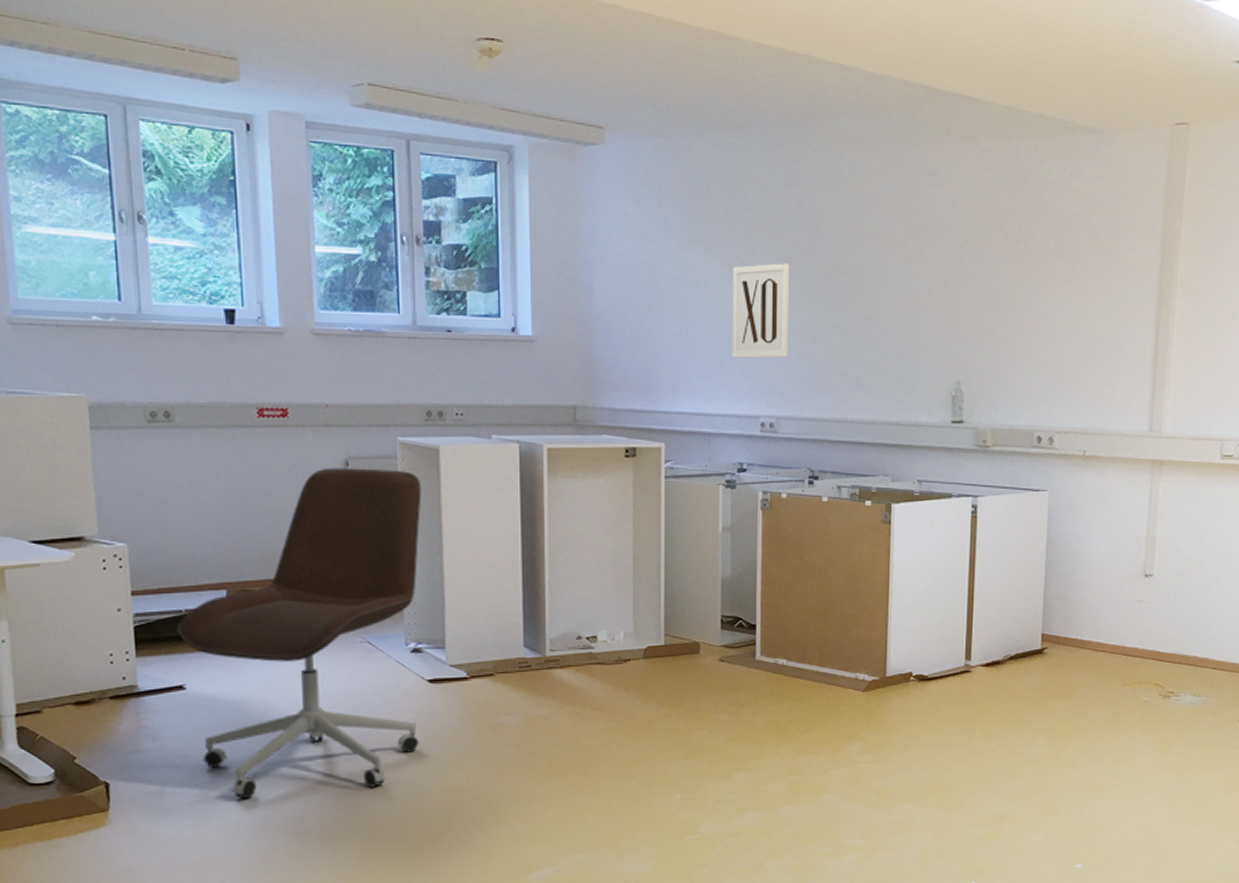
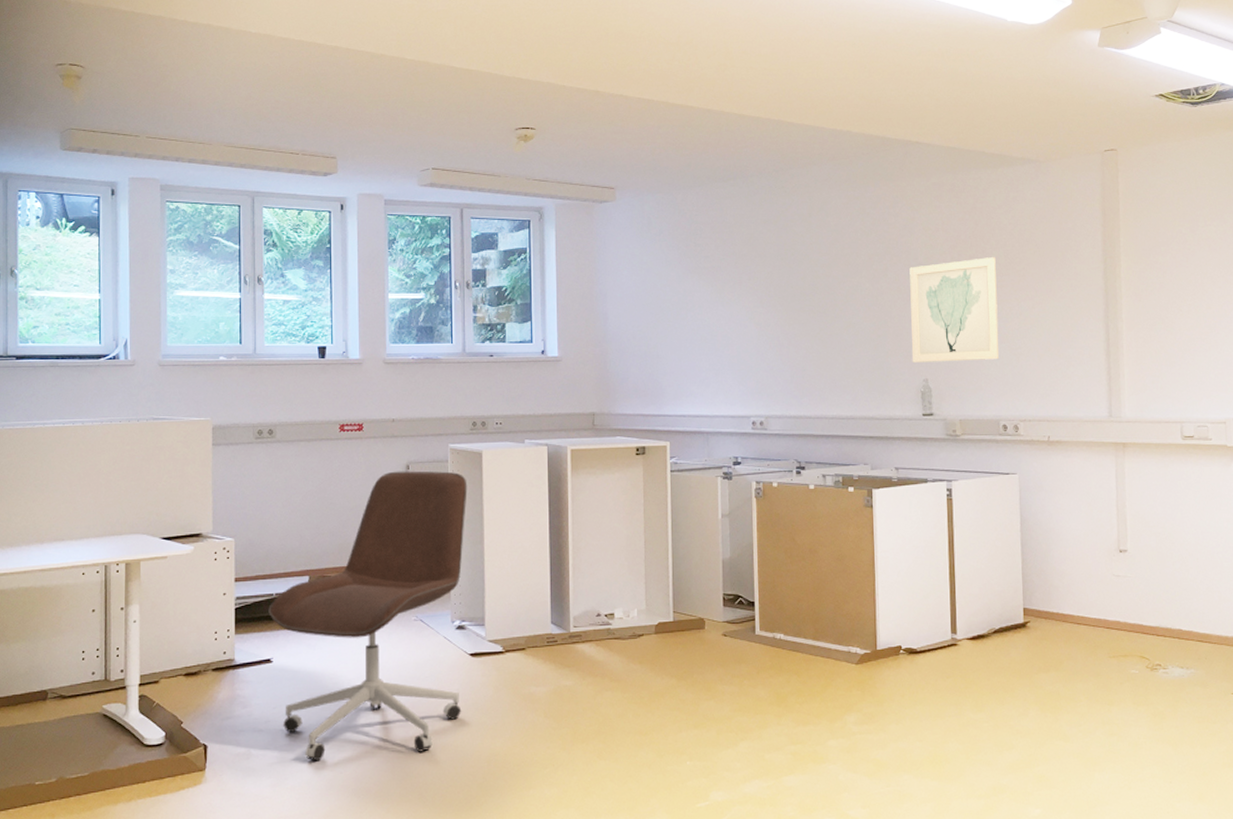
wall art: present [732,263,790,359] -> none [723,286,773,367]
wall art: none [944,243,1045,363] -> present [909,257,1000,362]

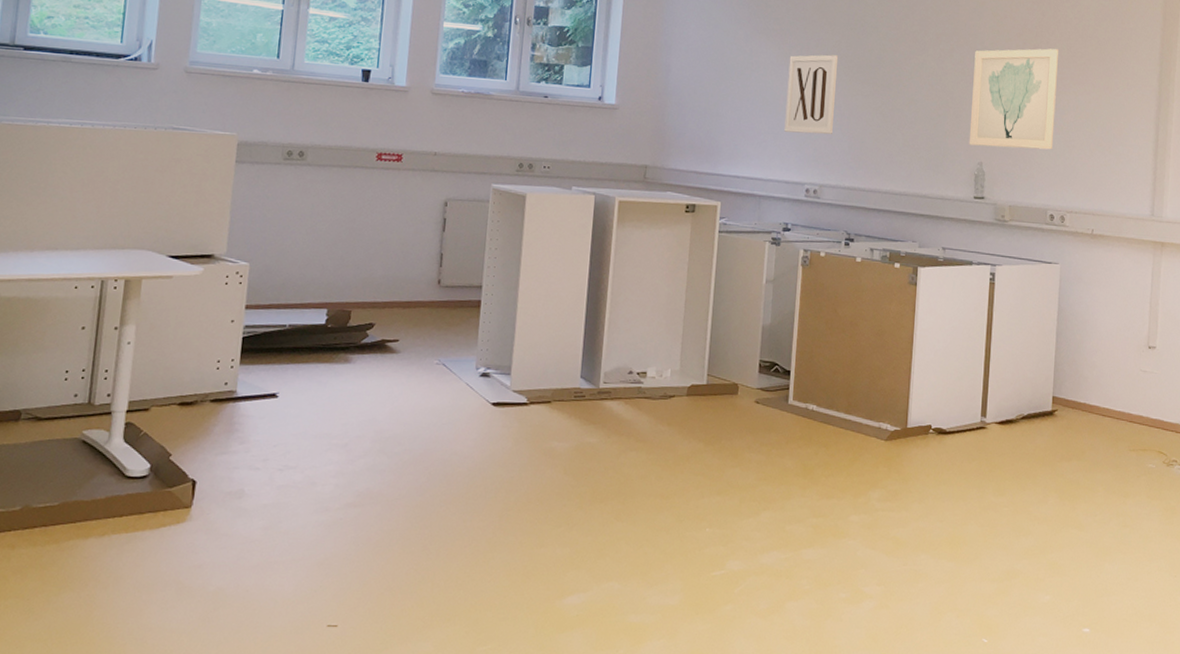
office chair: present [268,471,468,762] -> none [279,207,508,505]
wall art: none [723,286,773,367] -> present [784,54,839,135]

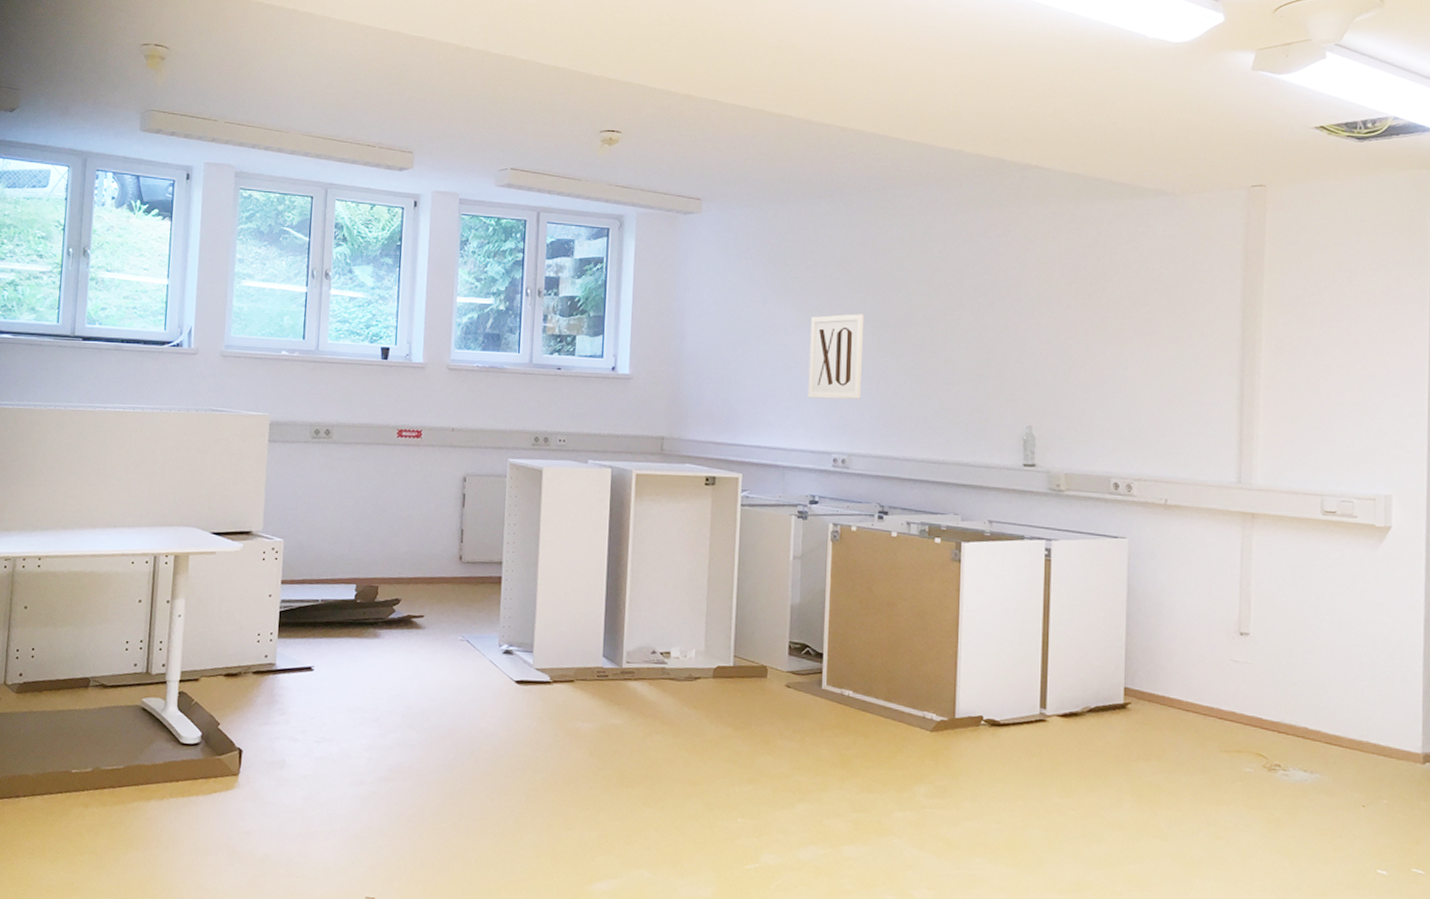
wall art: present [969,48,1058,150] -> none [1015,297,1117,410]

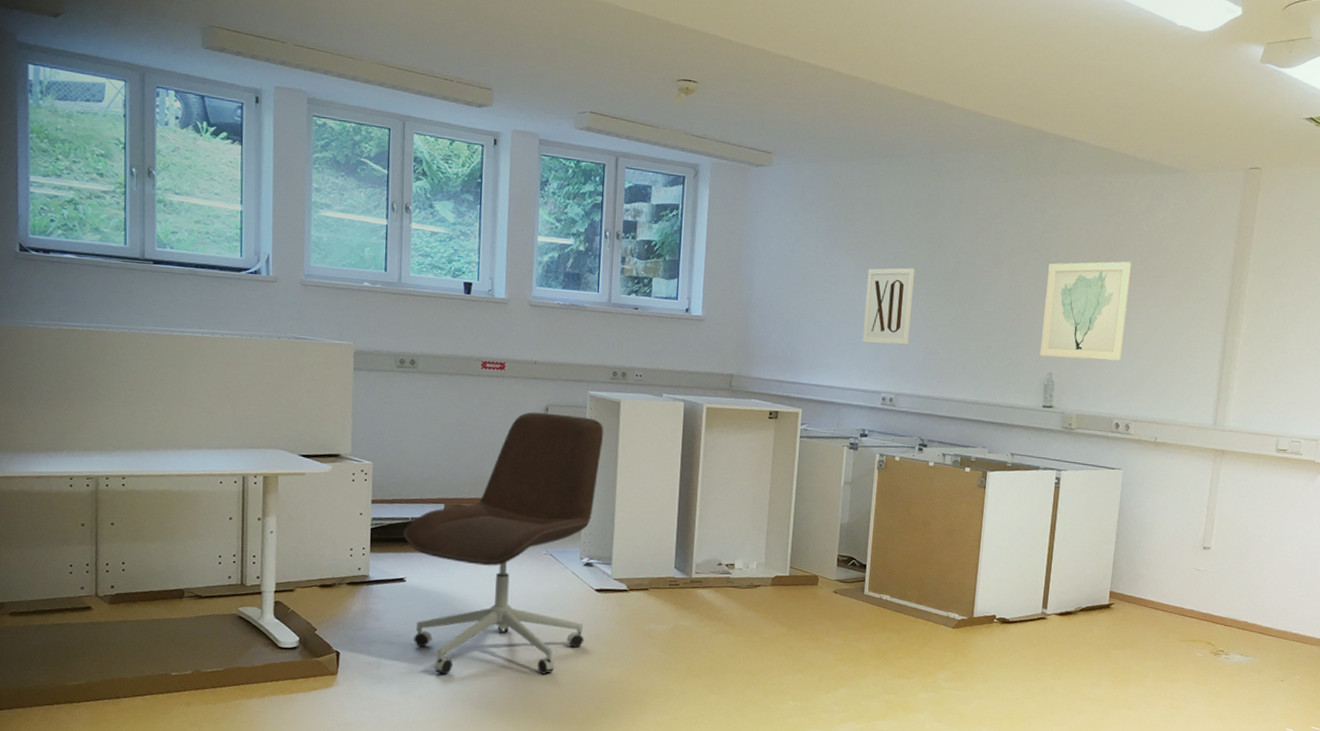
office chair: none [313,482,525,779] -> present [403,412,604,675]
wall art: none [1015,297,1117,410] -> present [1039,261,1131,361]

